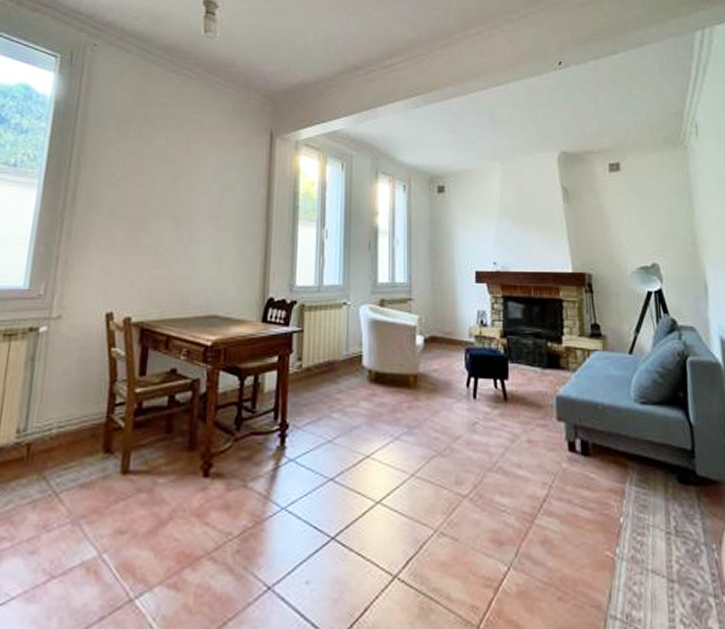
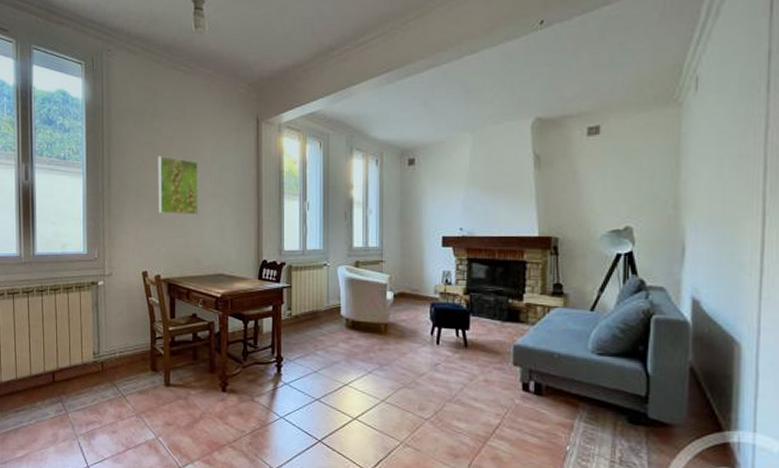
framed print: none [137,168,195,242] -> present [158,155,199,216]

